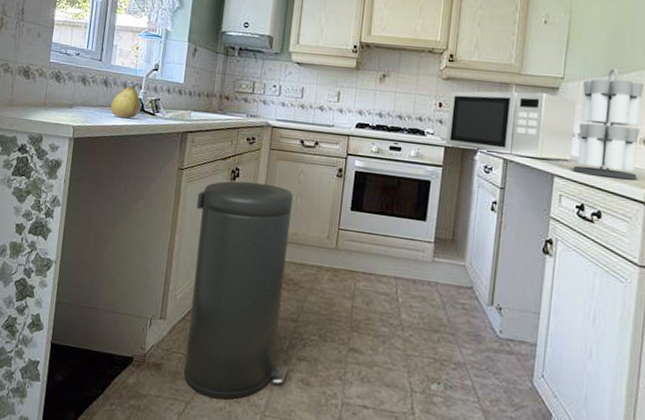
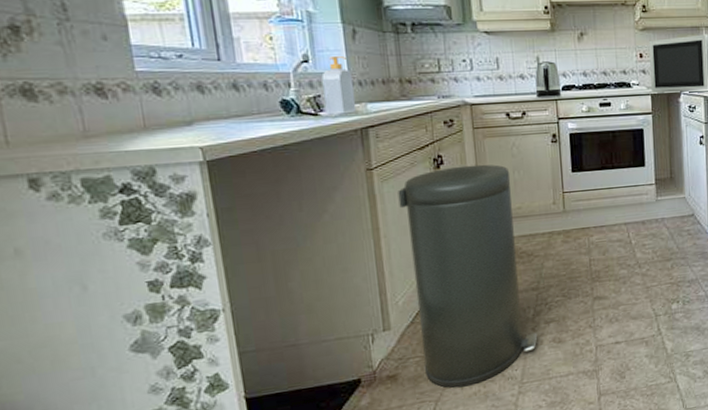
fruit: present [110,82,141,119] -> none [250,80,297,126]
soap bottle: none [160,68,186,119] -> present [321,55,357,115]
kettle: none [330,97,356,134] -> present [535,61,562,99]

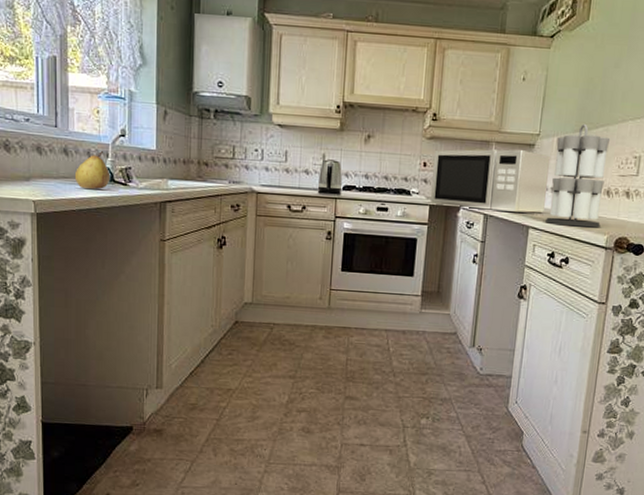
fruit: none [250,80,297,126] -> present [74,150,111,190]
soap bottle: present [321,55,357,115] -> none [133,133,160,188]
pedal bin: present [398,164,538,388] -> none [183,249,289,455]

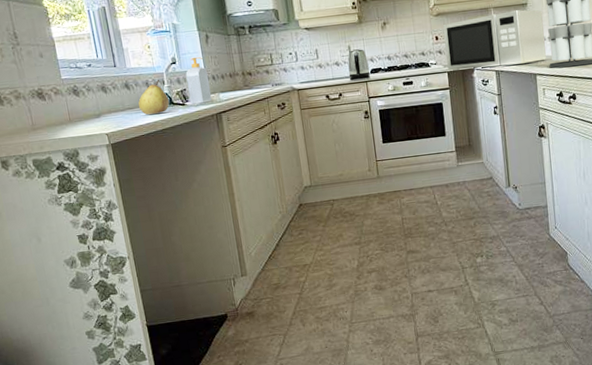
soap bottle: none [133,133,160,188] -> present [185,56,213,105]

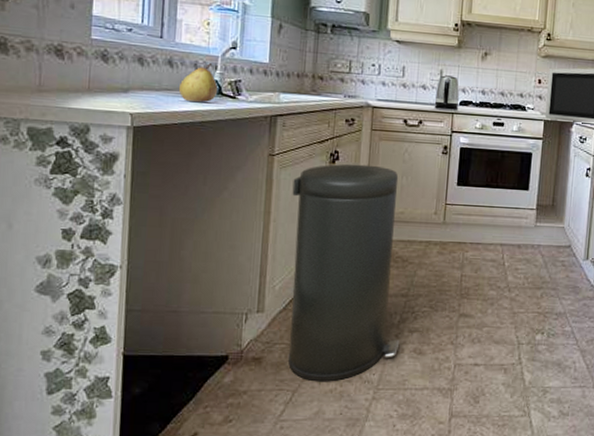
soap bottle: present [185,56,213,105] -> none [243,46,272,101]
pedal bin: none [246,139,363,325] -> present [287,164,400,382]

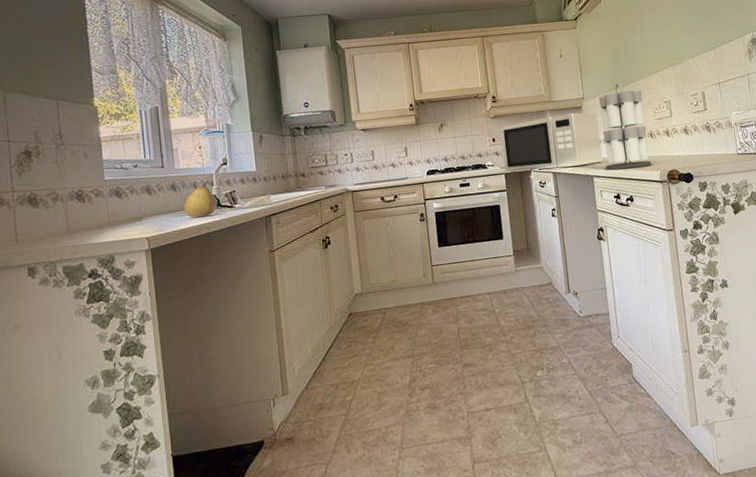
pedal bin: present [287,164,400,382] -> none [294,243,415,452]
kettle: present [434,75,460,112] -> none [404,150,427,183]

